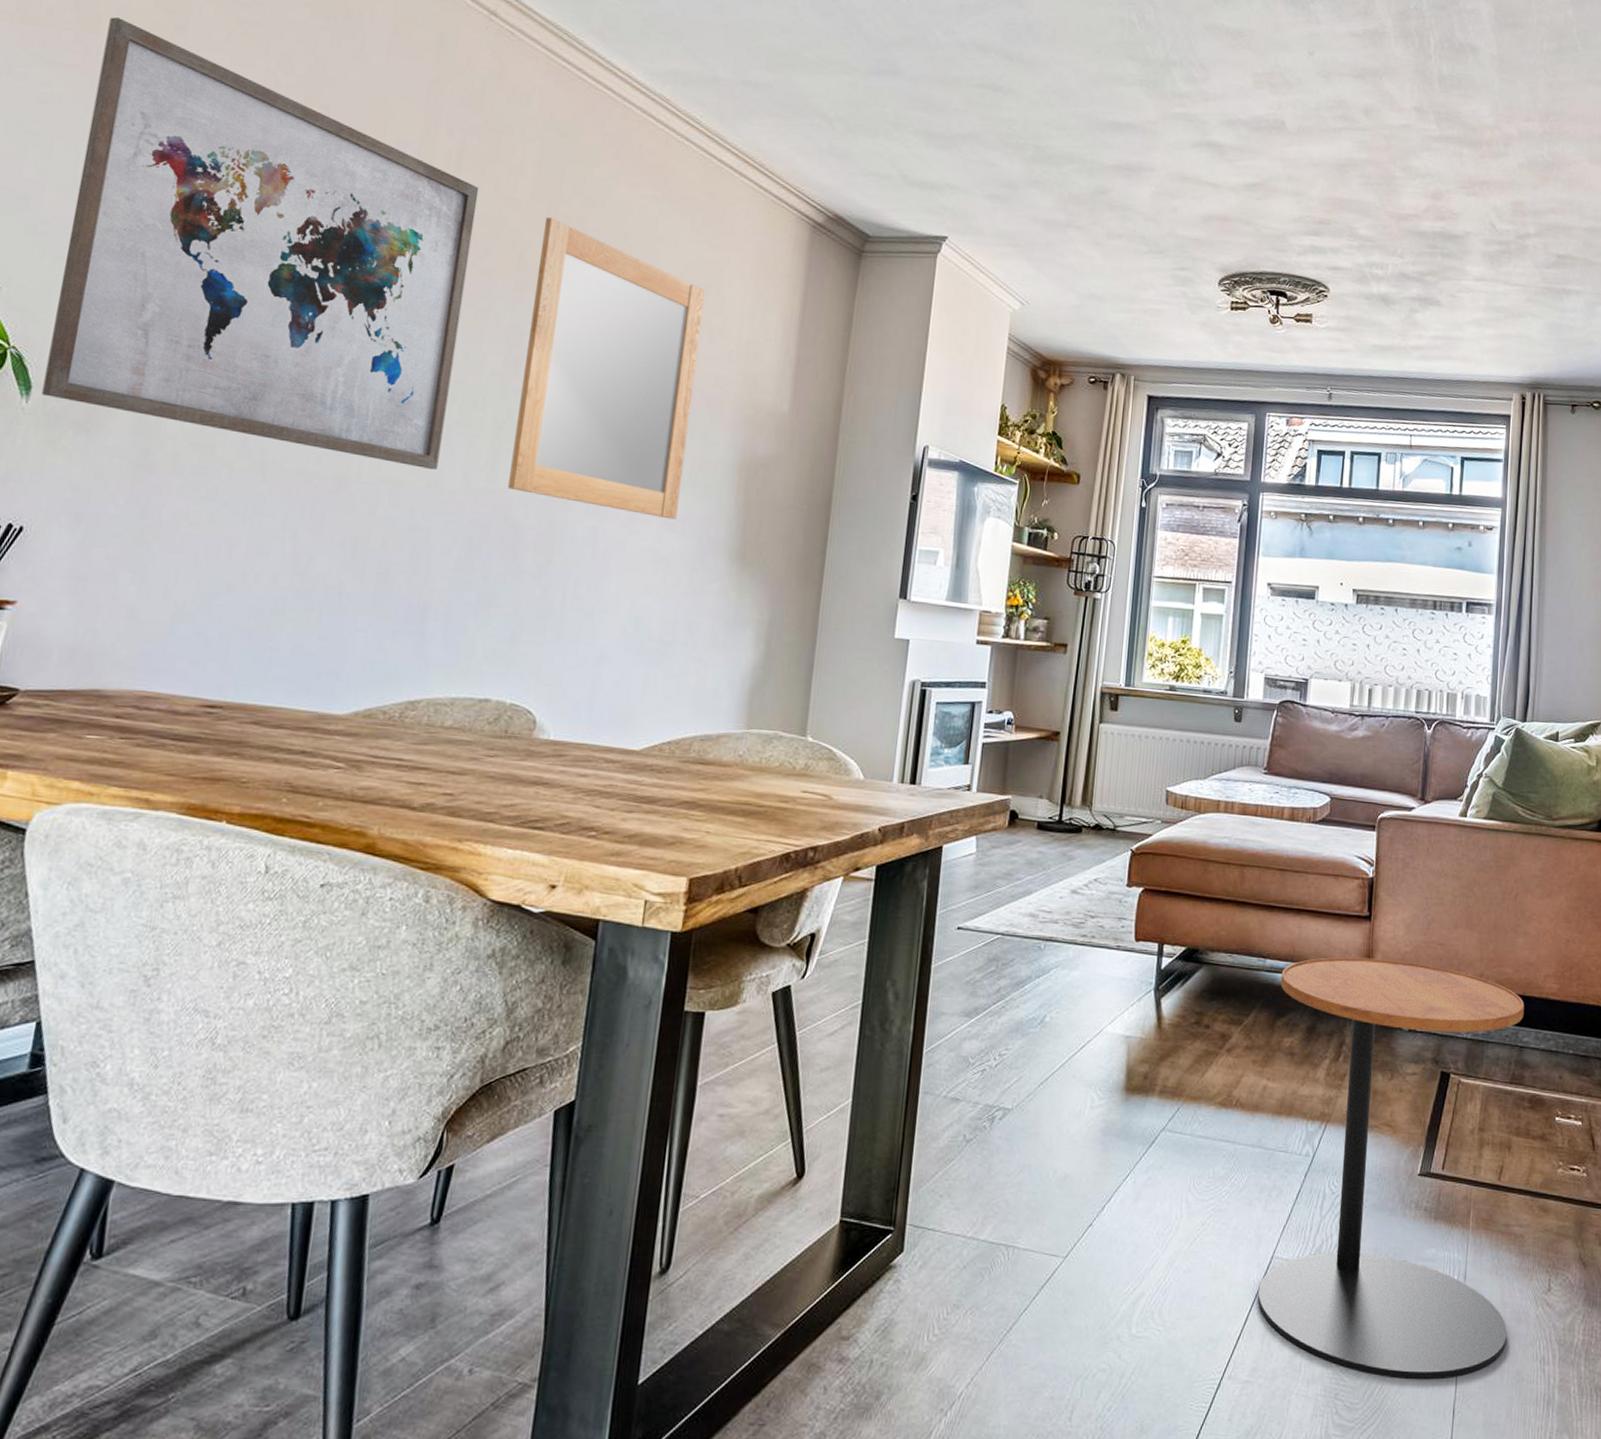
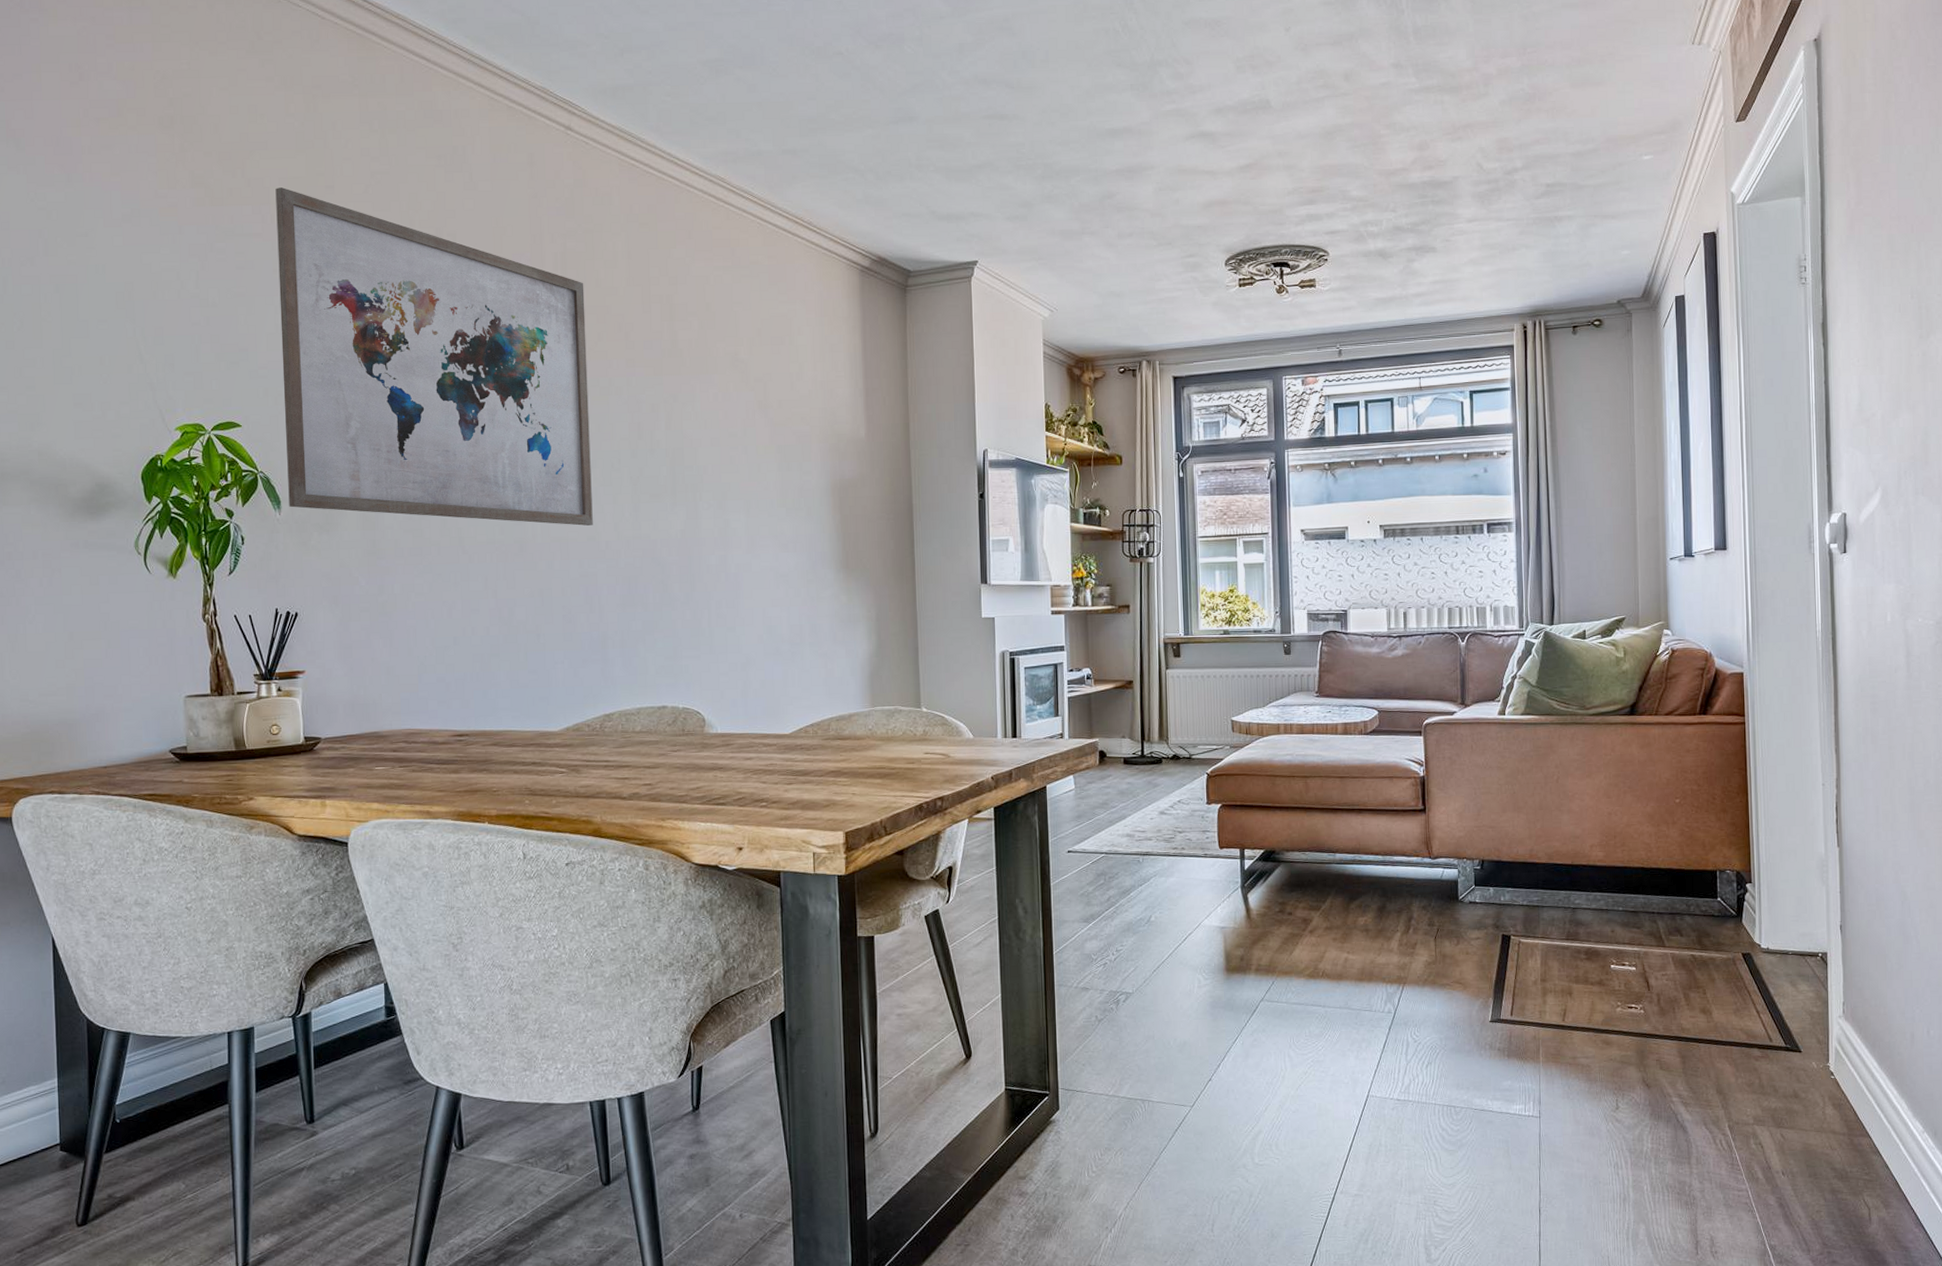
home mirror: present [508,217,706,520] -> none [641,298,788,542]
side table: present [1258,957,1525,1379] -> none [1350,844,1582,1186]

